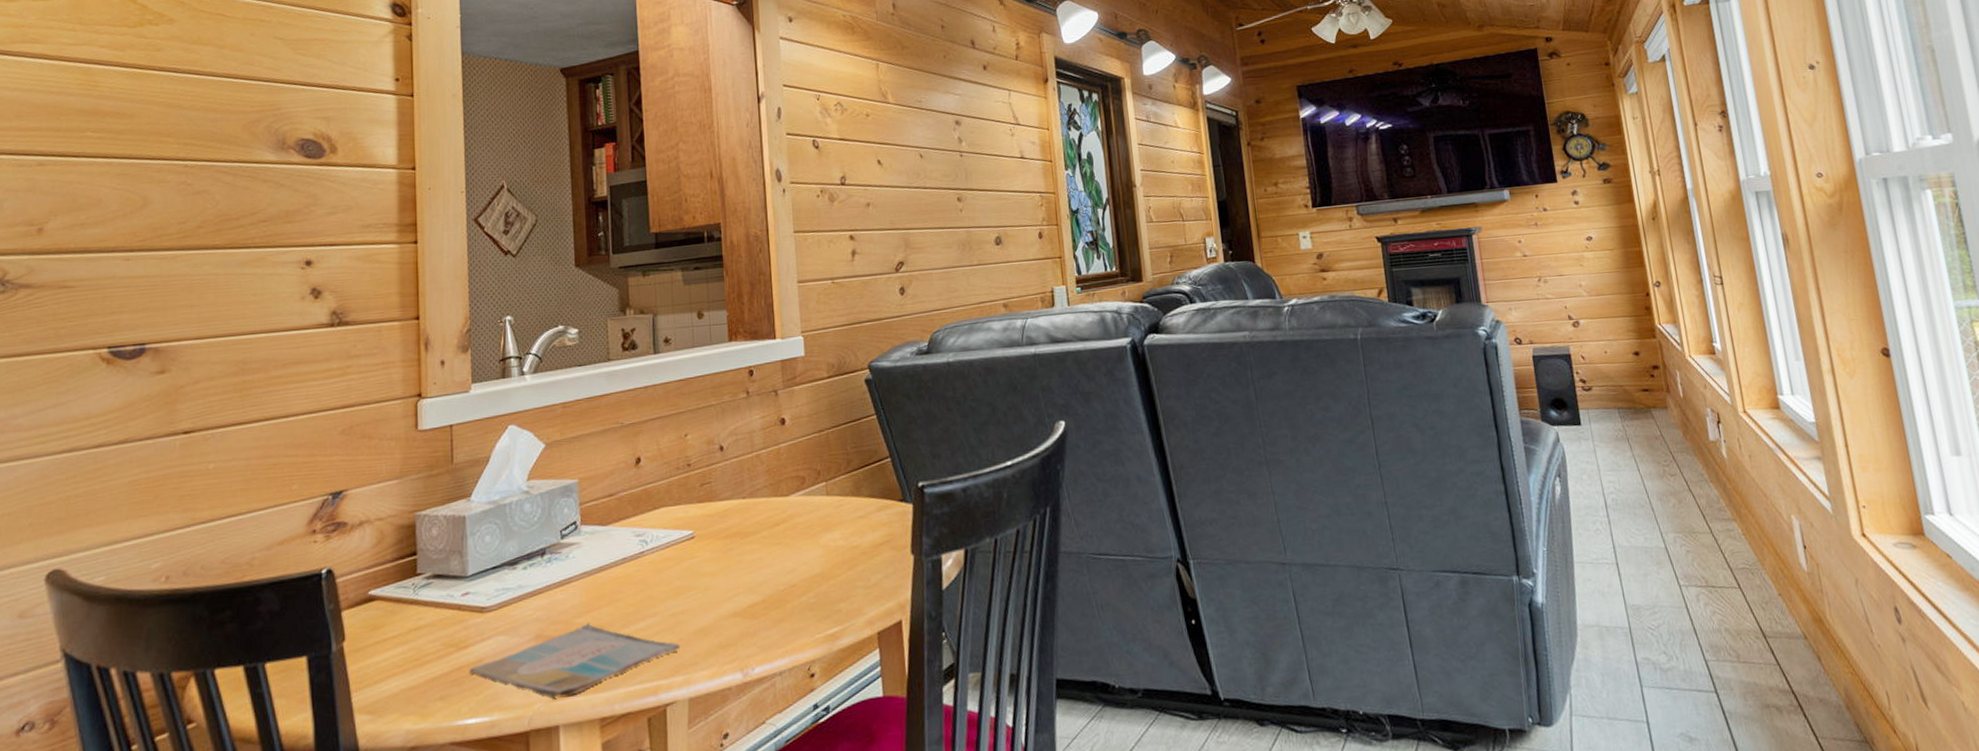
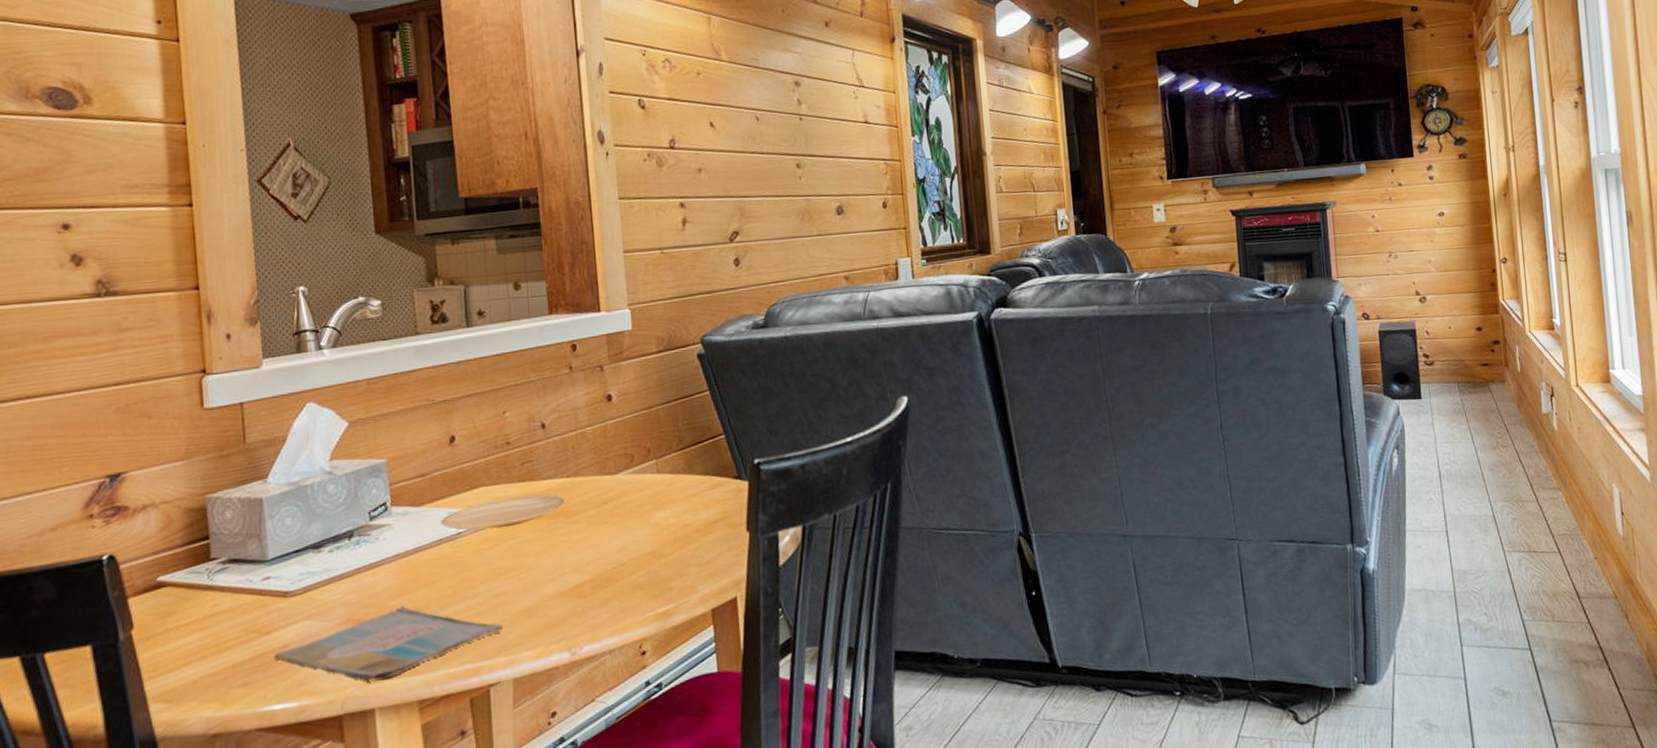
plate: none [625,515,740,550] -> present [440,494,565,531]

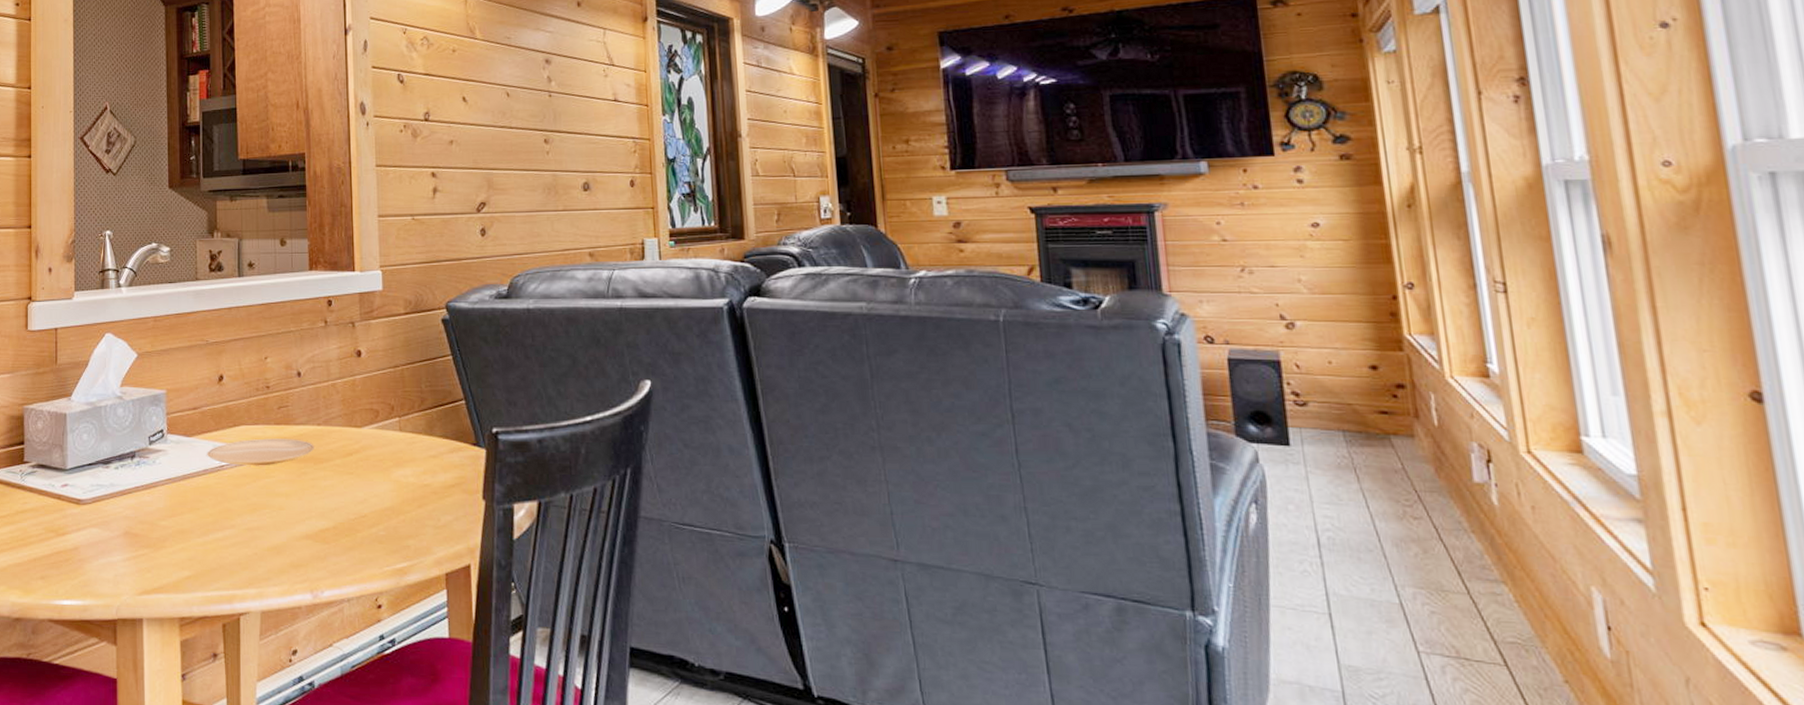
book: present [274,605,504,682] -> none [66,526,255,593]

